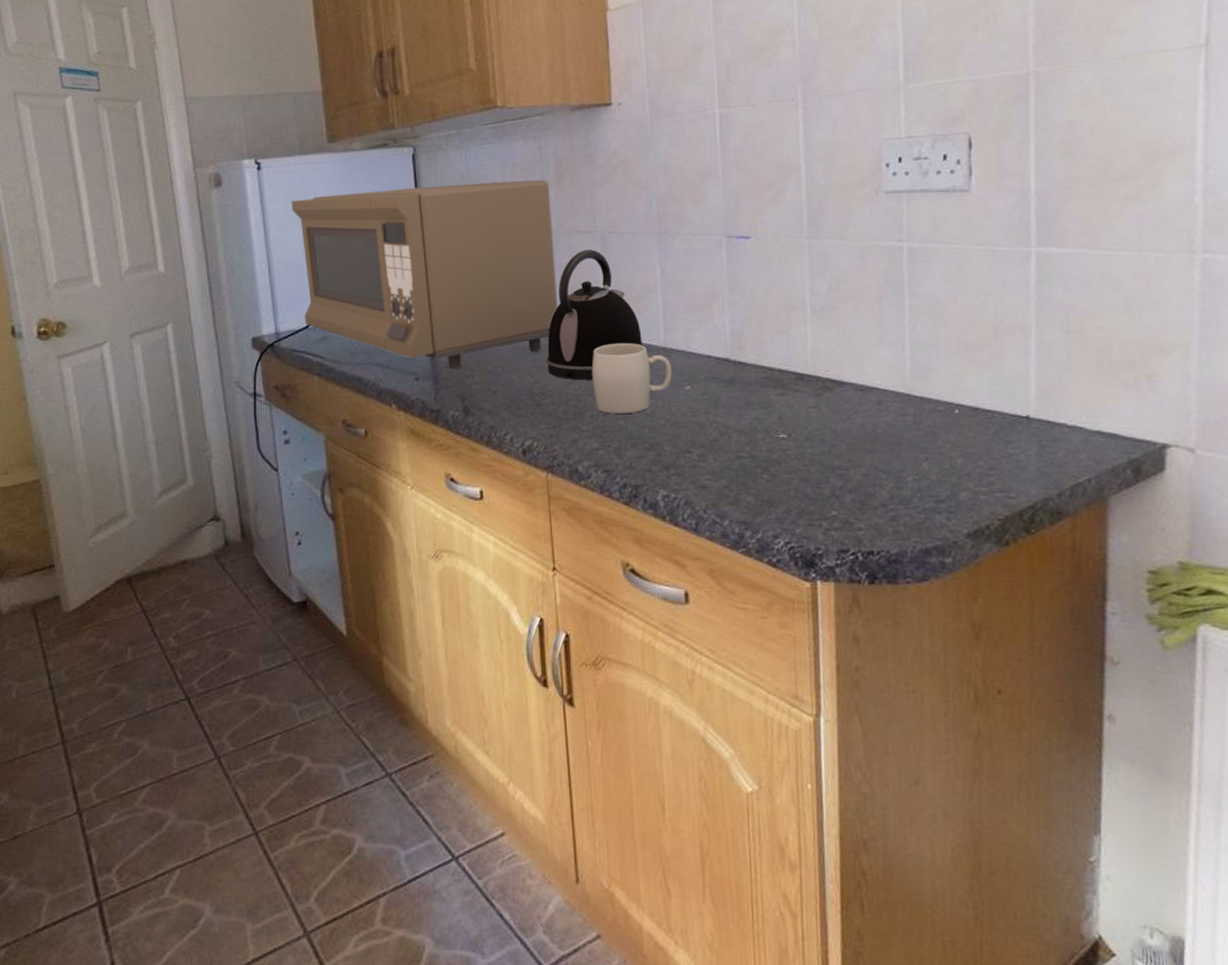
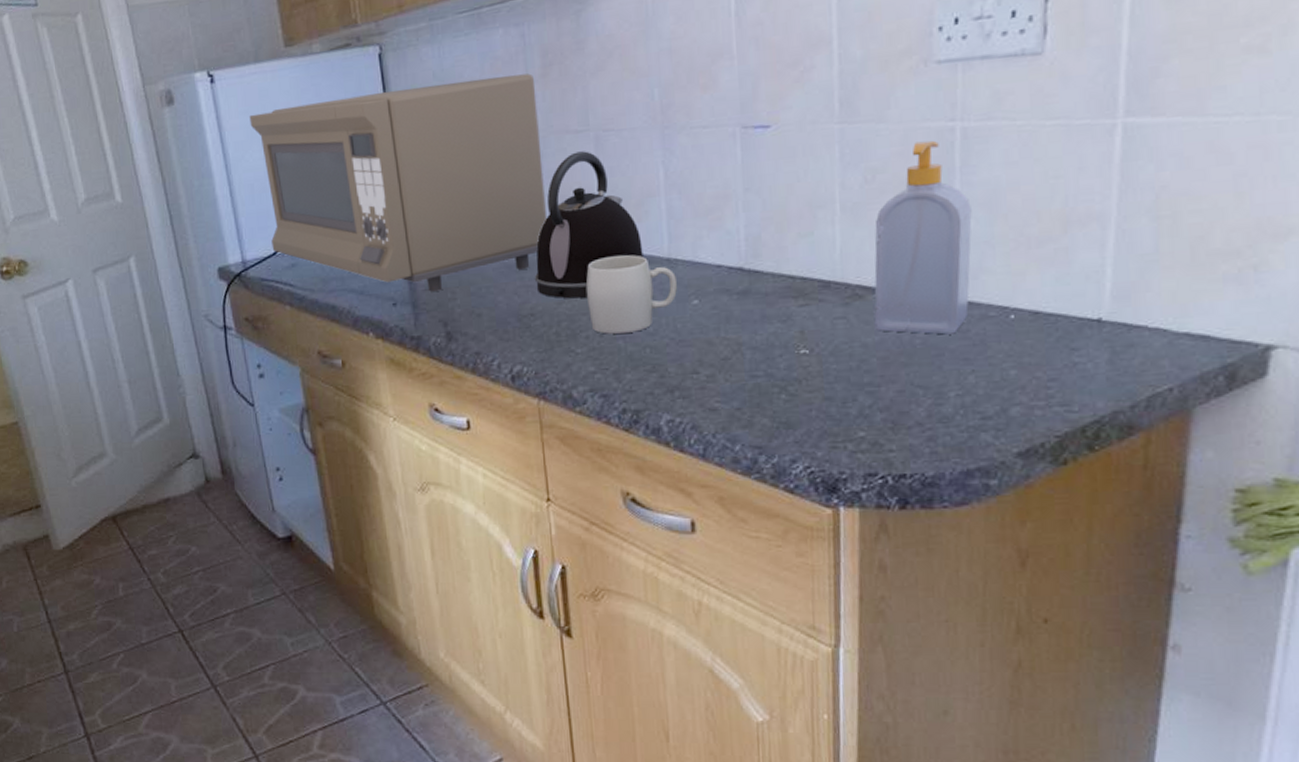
soap bottle: none [840,257,921,425] -> present [874,140,972,335]

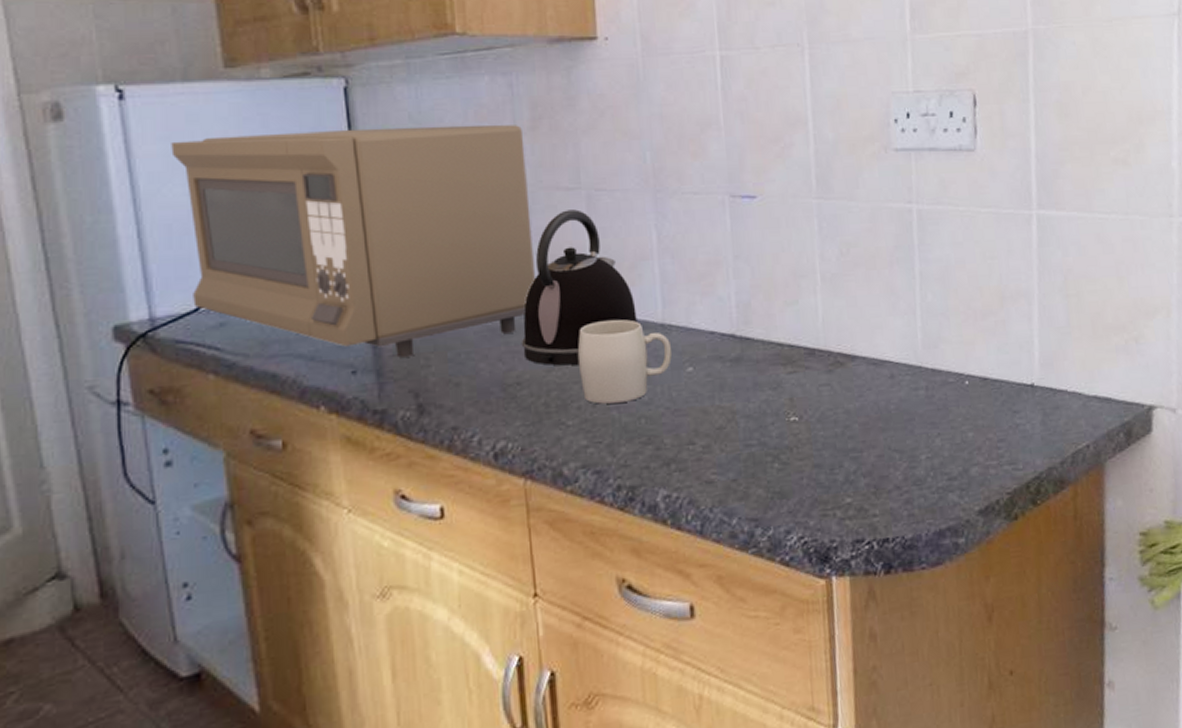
soap bottle: present [874,140,972,335] -> none [851,219,933,400]

